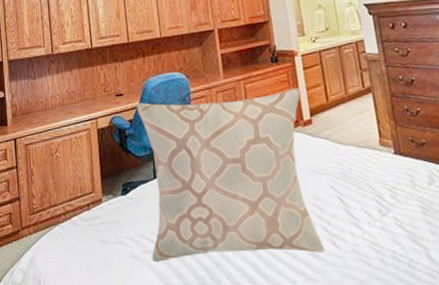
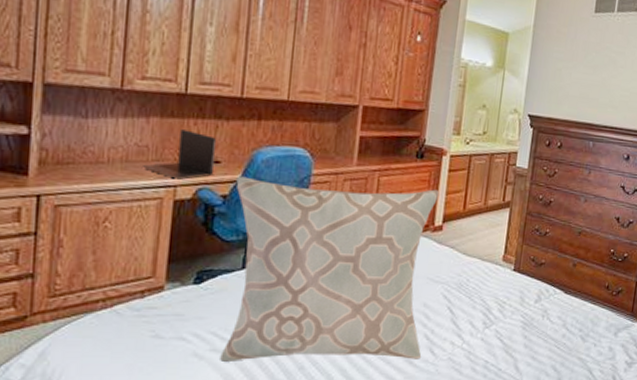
laptop computer: none [73,74,120,113] -> present [143,129,216,180]

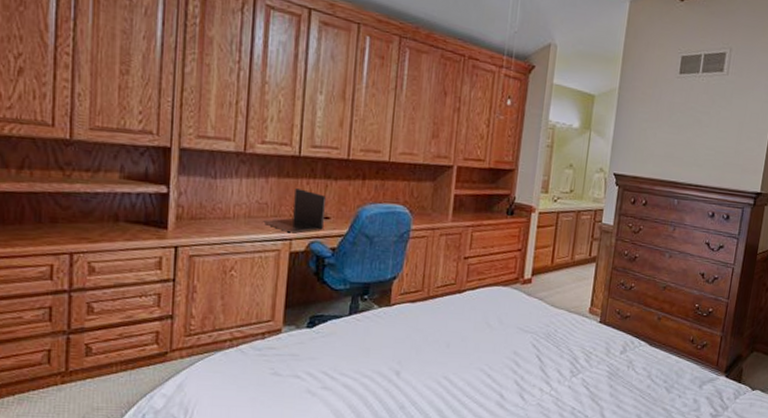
pillow: present [220,176,440,362] -> none [330,231,529,404]

